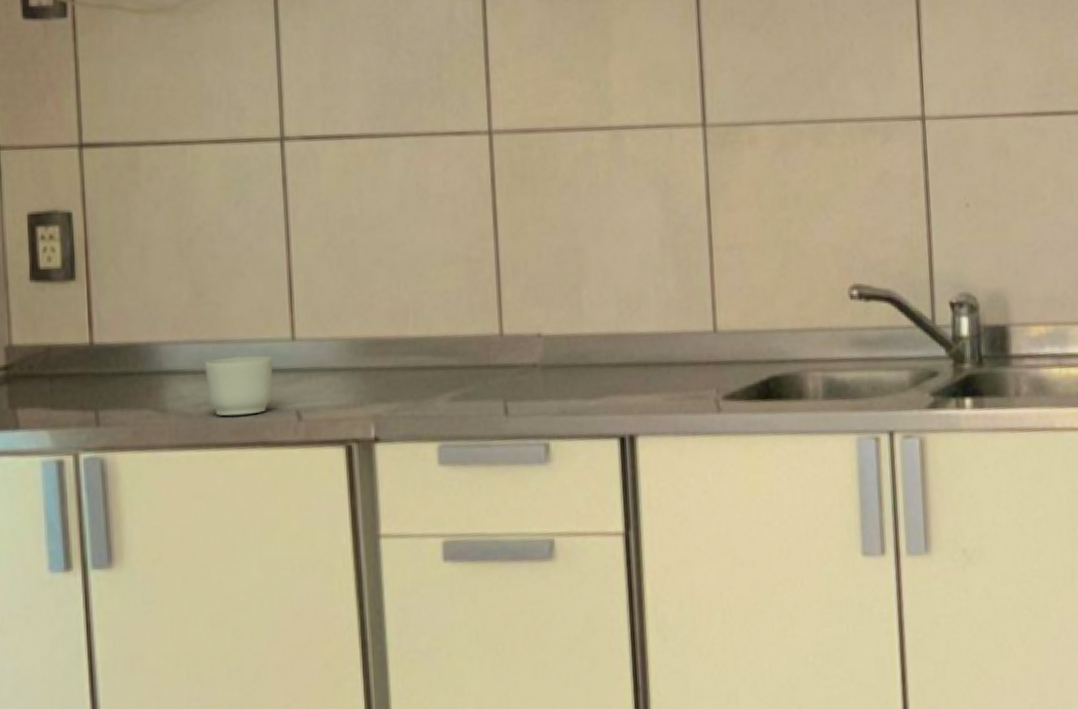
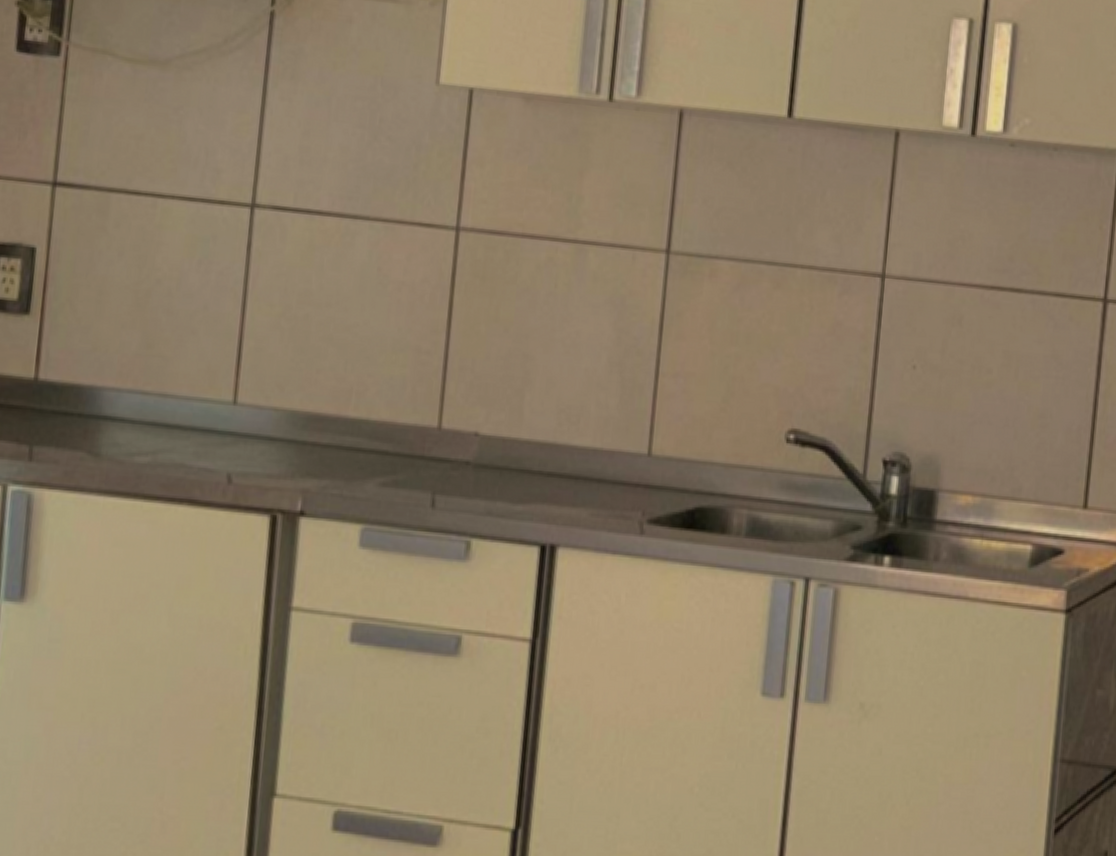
mug: present [204,355,274,416] -> none [142,411,212,471]

